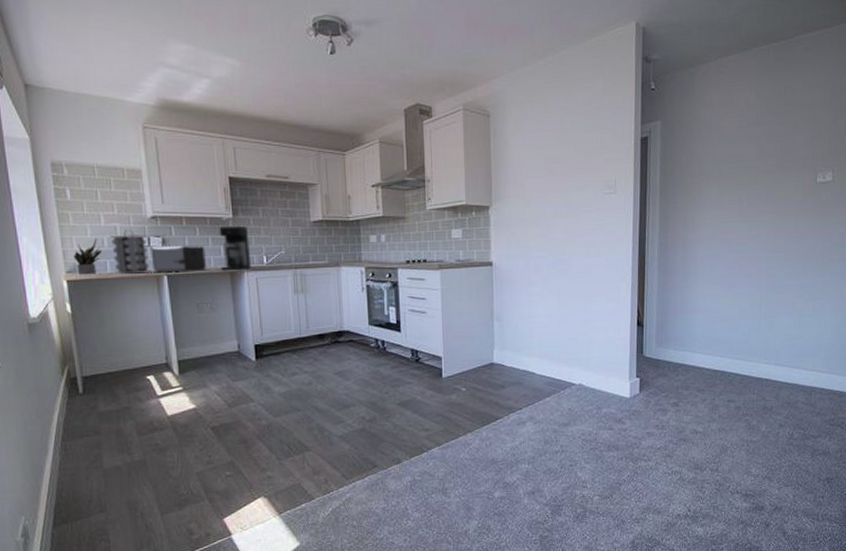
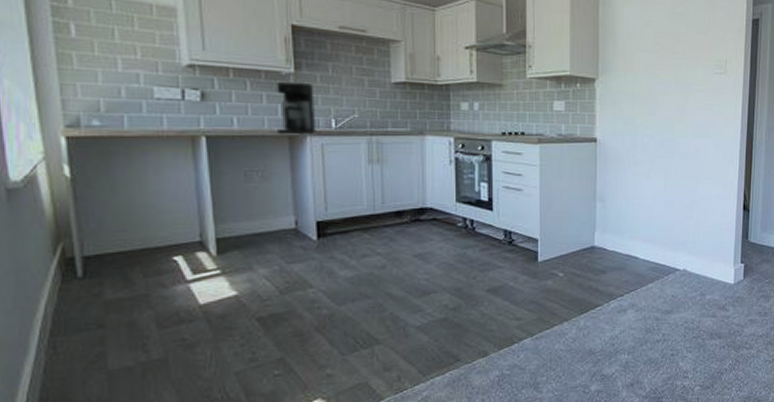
potted plant: present [73,237,102,275] -> none [76,85,118,131]
spice rack: present [110,229,152,275] -> none [129,77,185,134]
toaster: present [150,245,206,274] -> none [185,99,258,135]

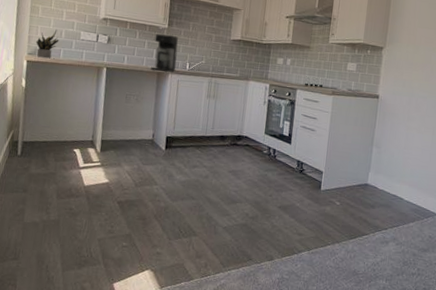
potted plant: none [76,85,118,131] -> present [36,29,59,59]

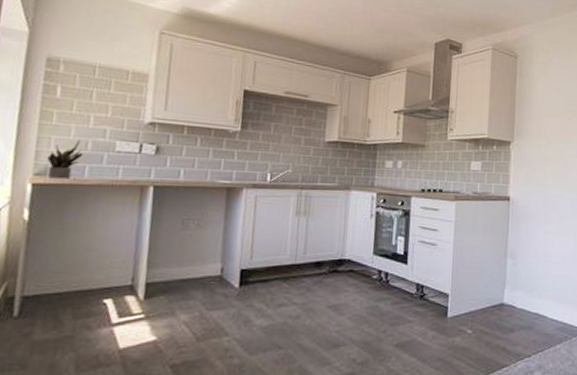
coffee maker: present [150,33,178,73] -> none [217,138,255,188]

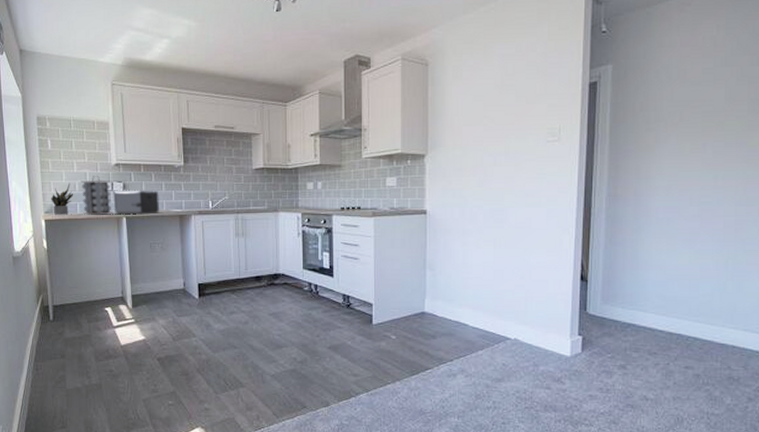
spice rack: none [92,133,140,183] -> present [81,175,113,216]
toaster: none [138,153,204,185] -> present [113,190,159,216]

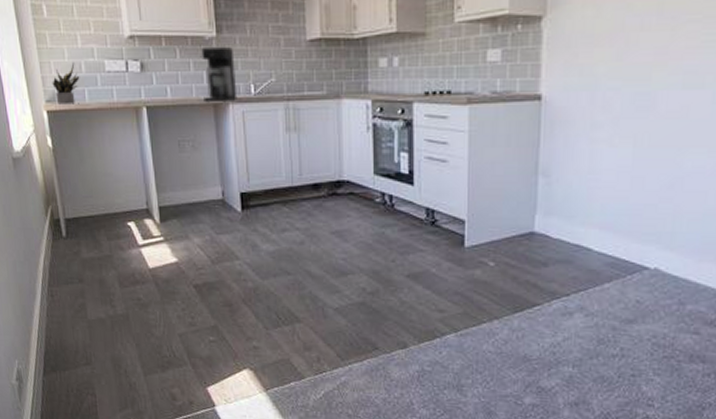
spice rack: present [81,175,113,216] -> none [87,51,130,106]
toaster: present [113,190,159,216] -> none [129,70,188,105]
coffee maker: none [172,172,199,215] -> present [201,46,238,103]

